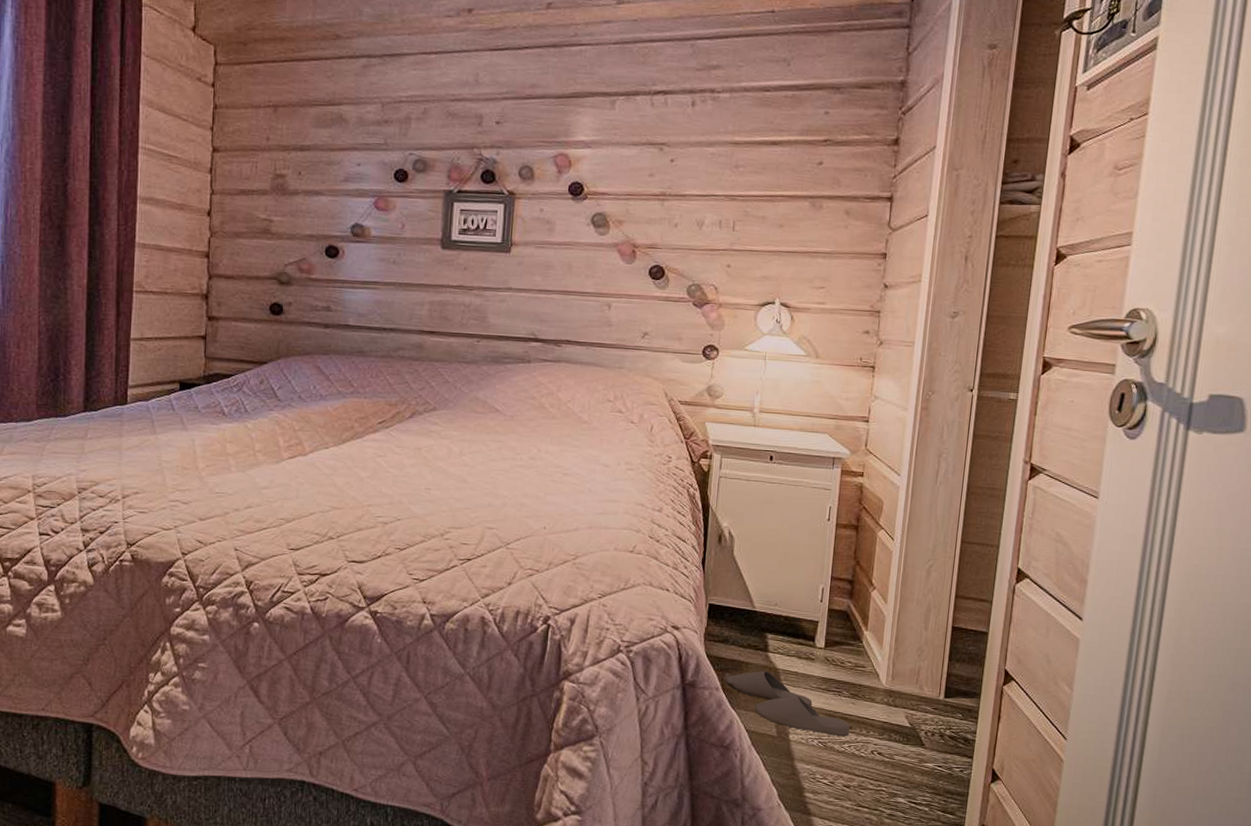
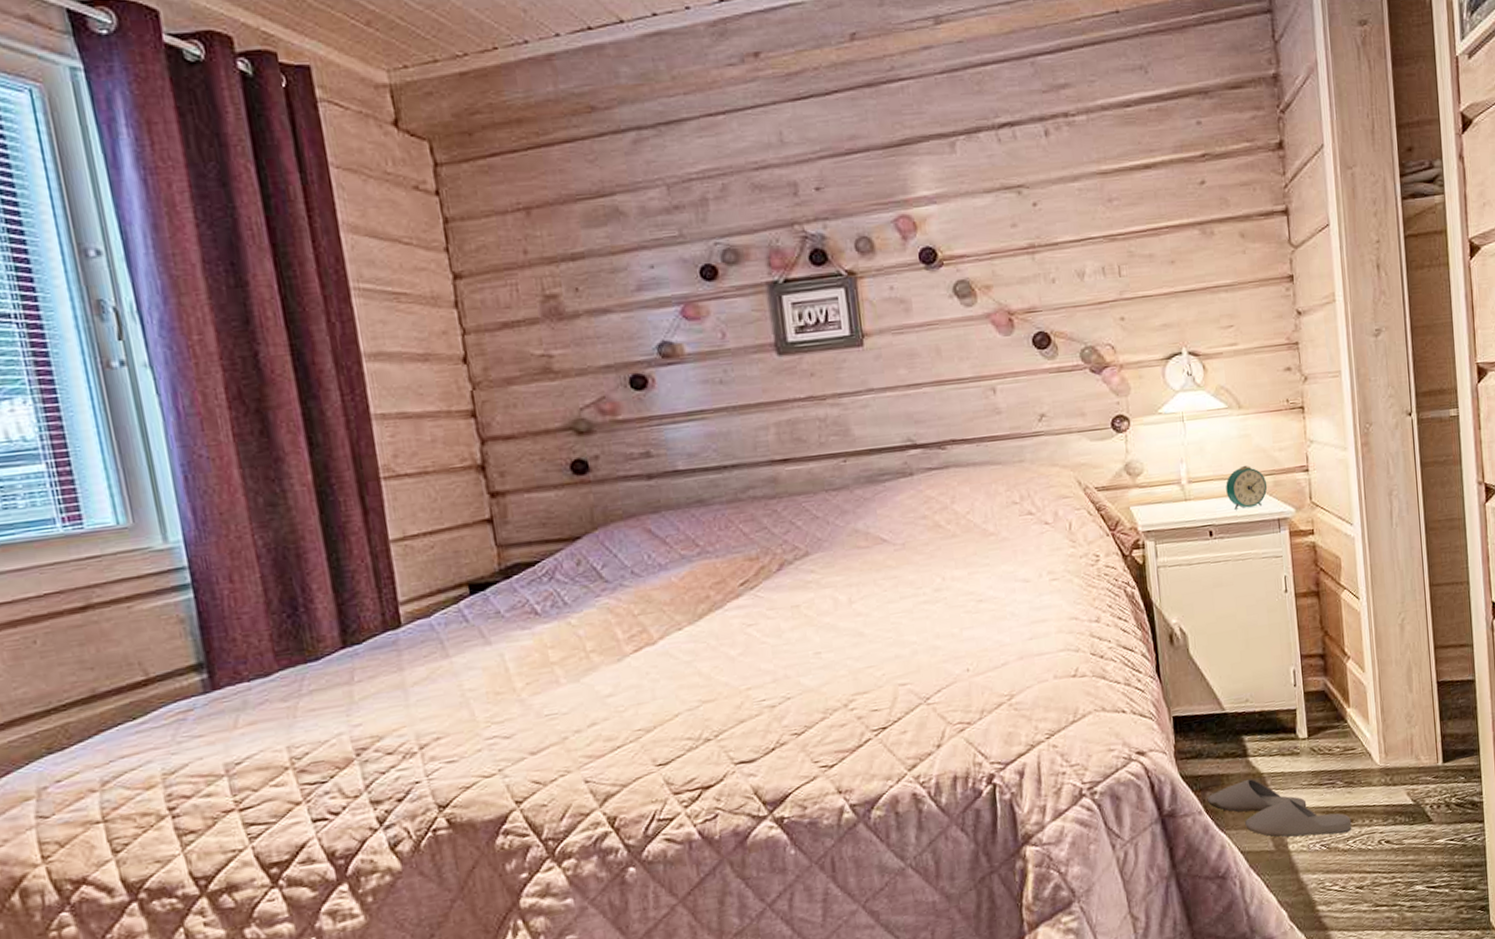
alarm clock: none [791,407,829,444] -> present [1225,466,1268,510]

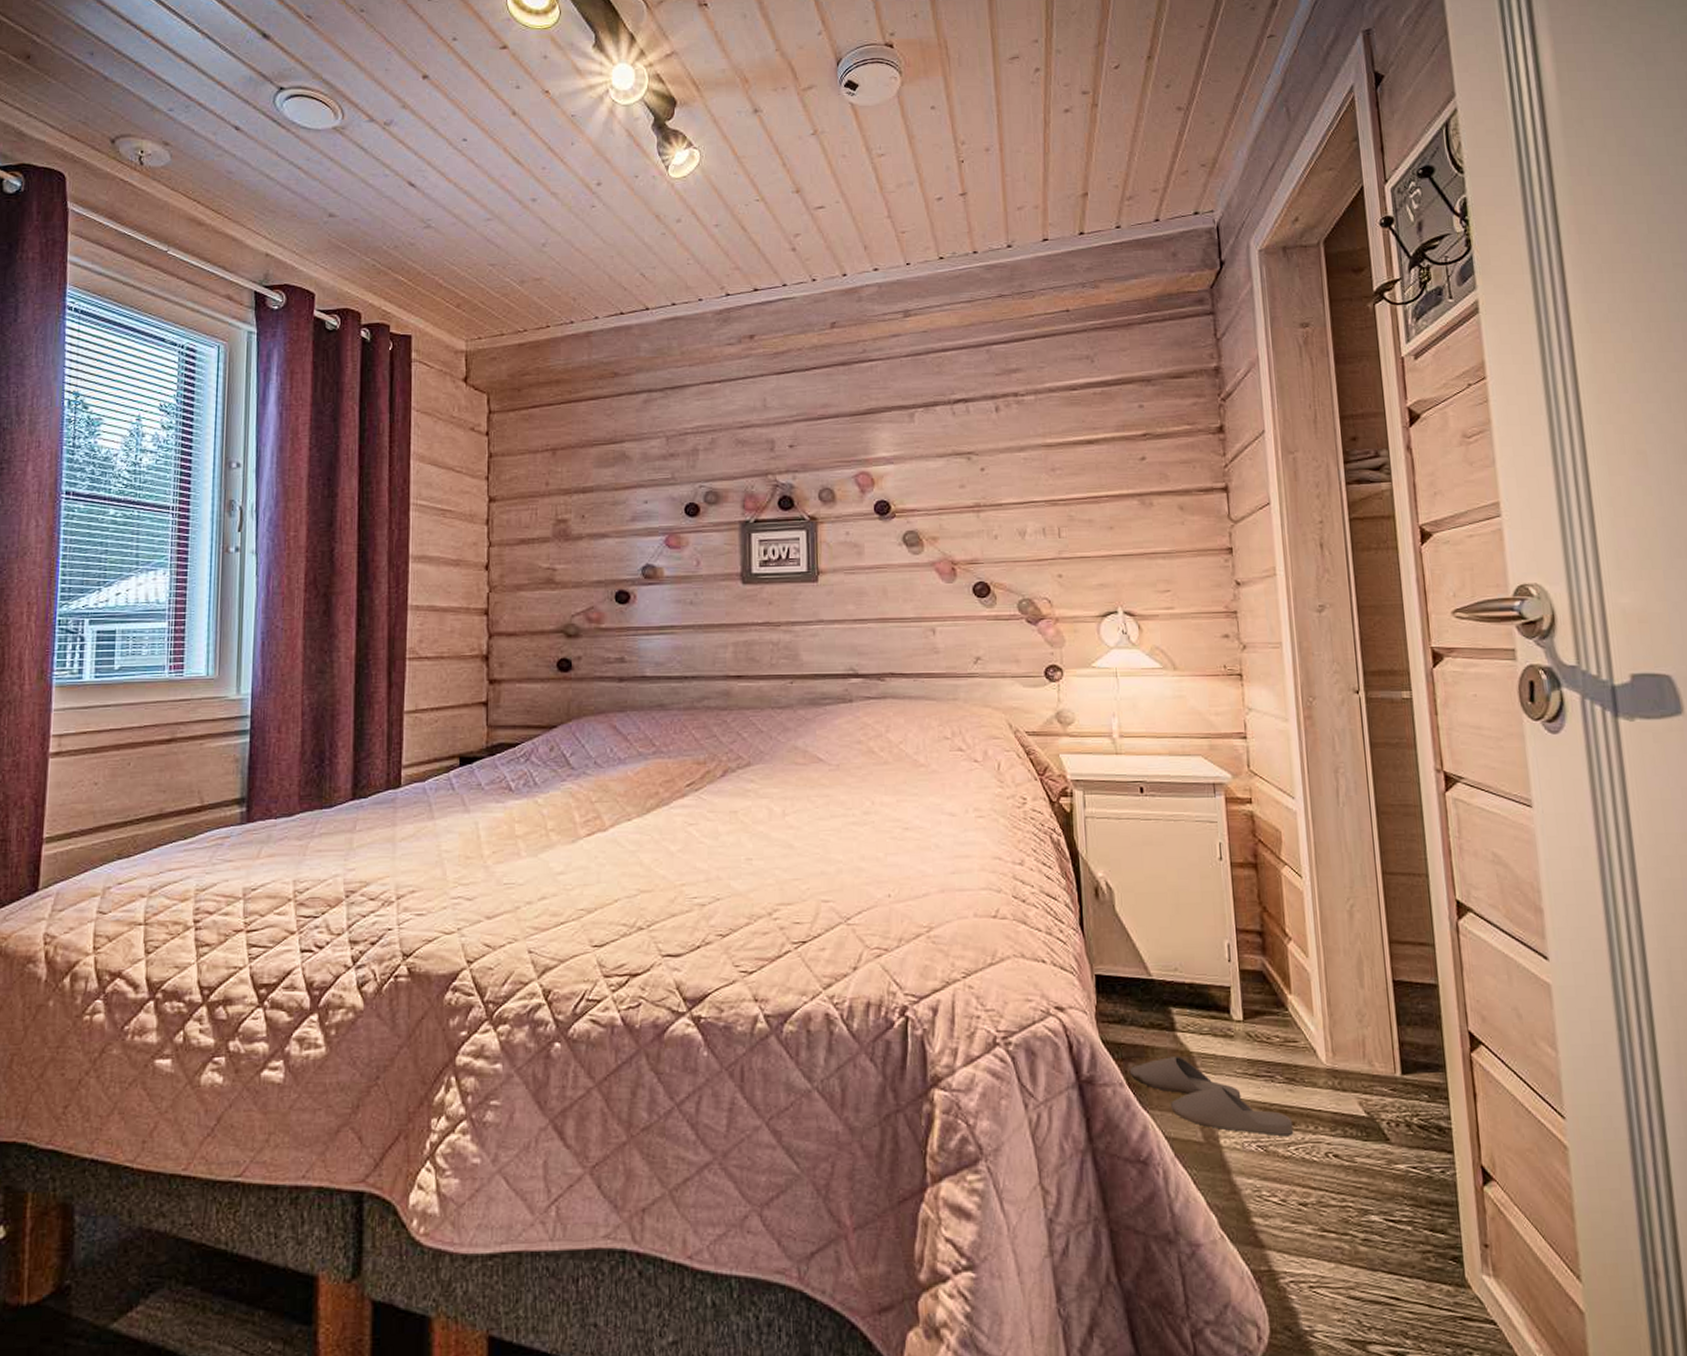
alarm clock: present [1225,466,1268,510] -> none [1158,727,1203,769]

